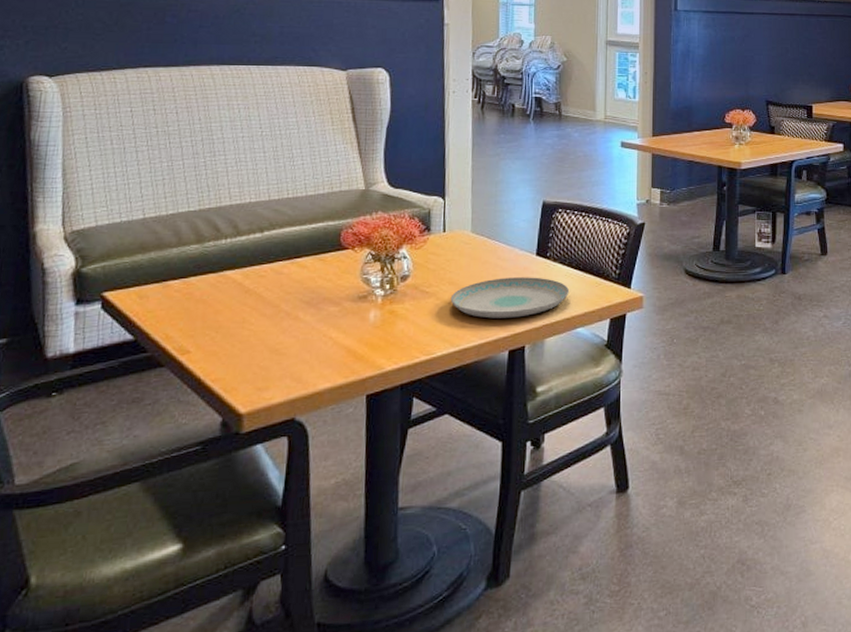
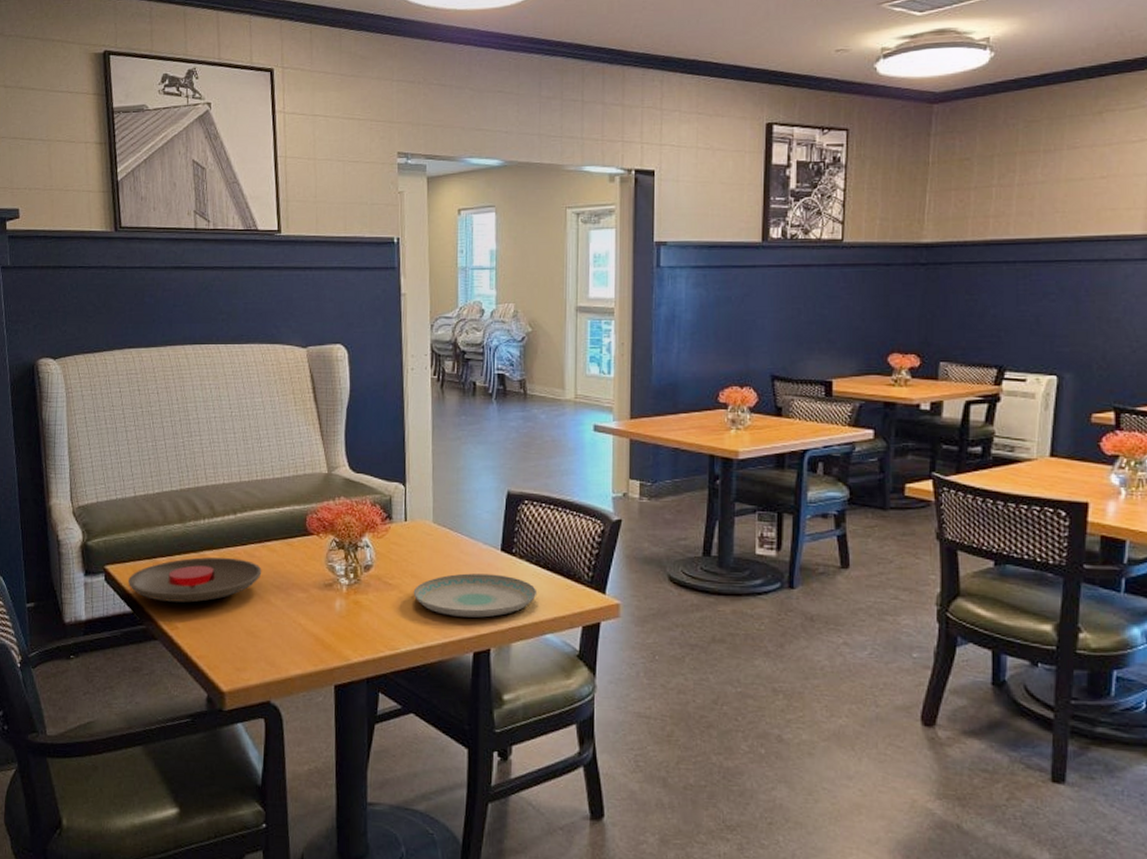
plate: none [130,276,290,326] -> present [127,557,262,603]

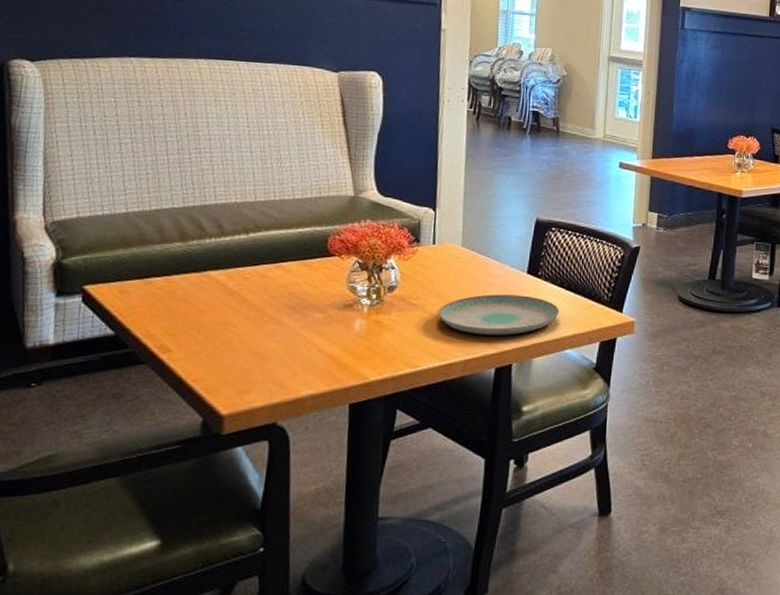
plate: present [127,557,262,603] -> none [111,277,275,324]

